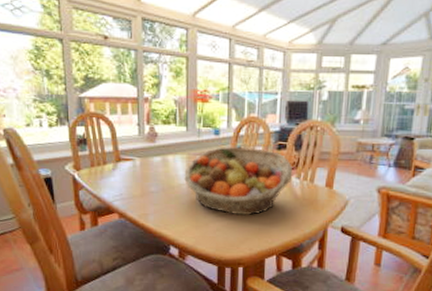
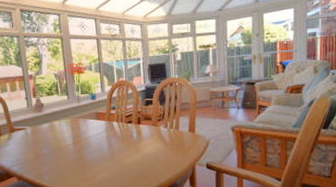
fruit basket: present [184,146,293,216] -> none [70,106,161,165]

